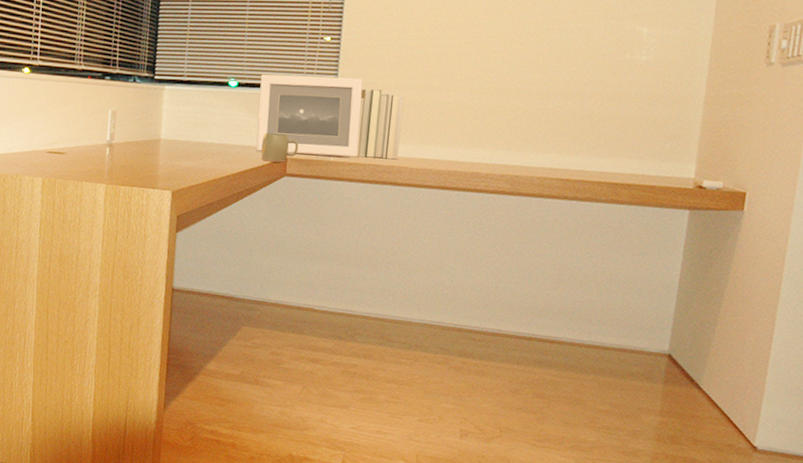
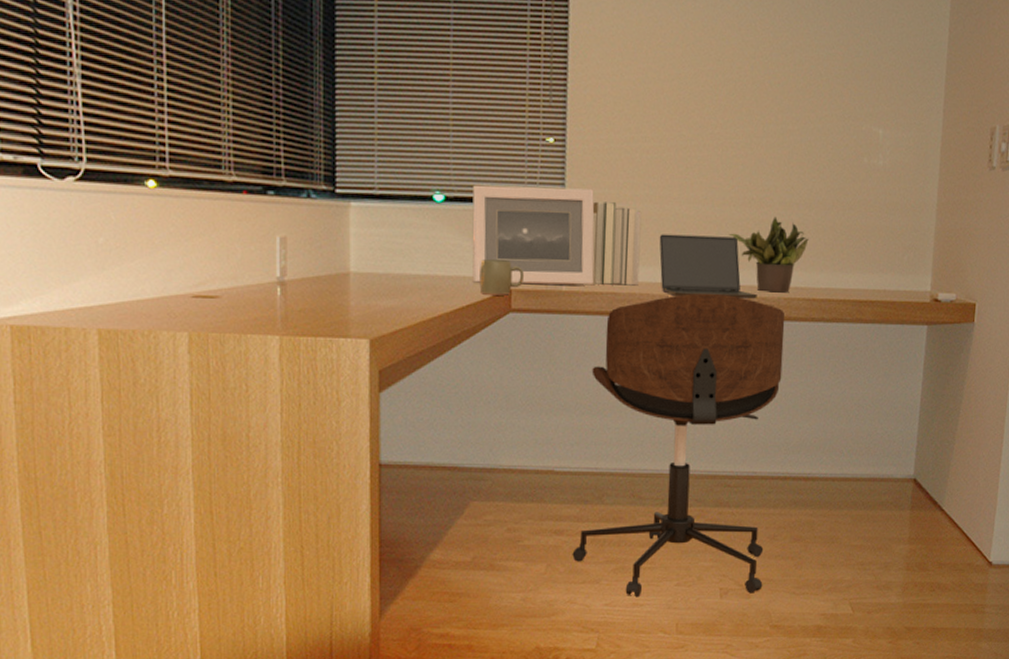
office chair: none [325,168,538,439] -> present [572,293,786,598]
laptop: none [418,117,511,176] -> present [659,234,757,299]
potted plant: none [484,105,565,173] -> present [728,216,809,293]

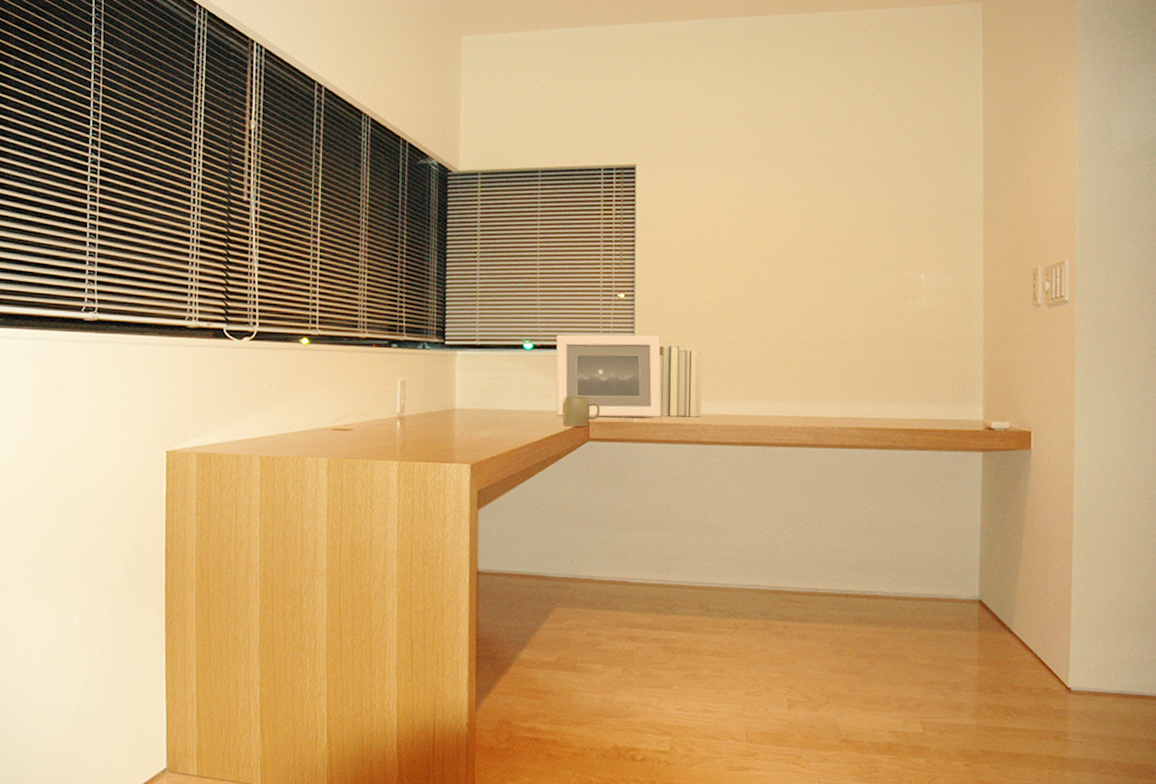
office chair: present [572,293,786,598] -> none [646,423,840,707]
laptop: present [659,234,757,299] -> none [719,372,812,428]
potted plant: present [728,216,809,293] -> none [782,354,859,423]

